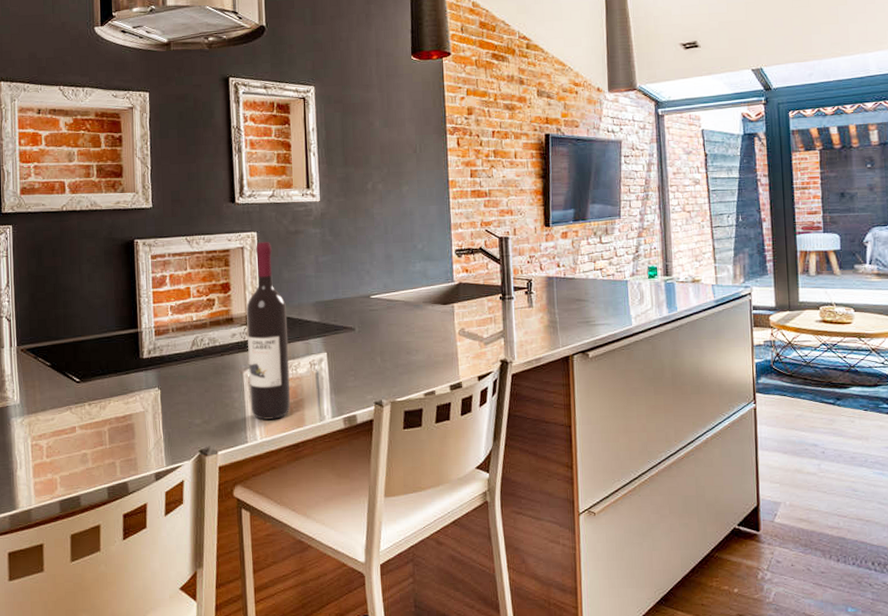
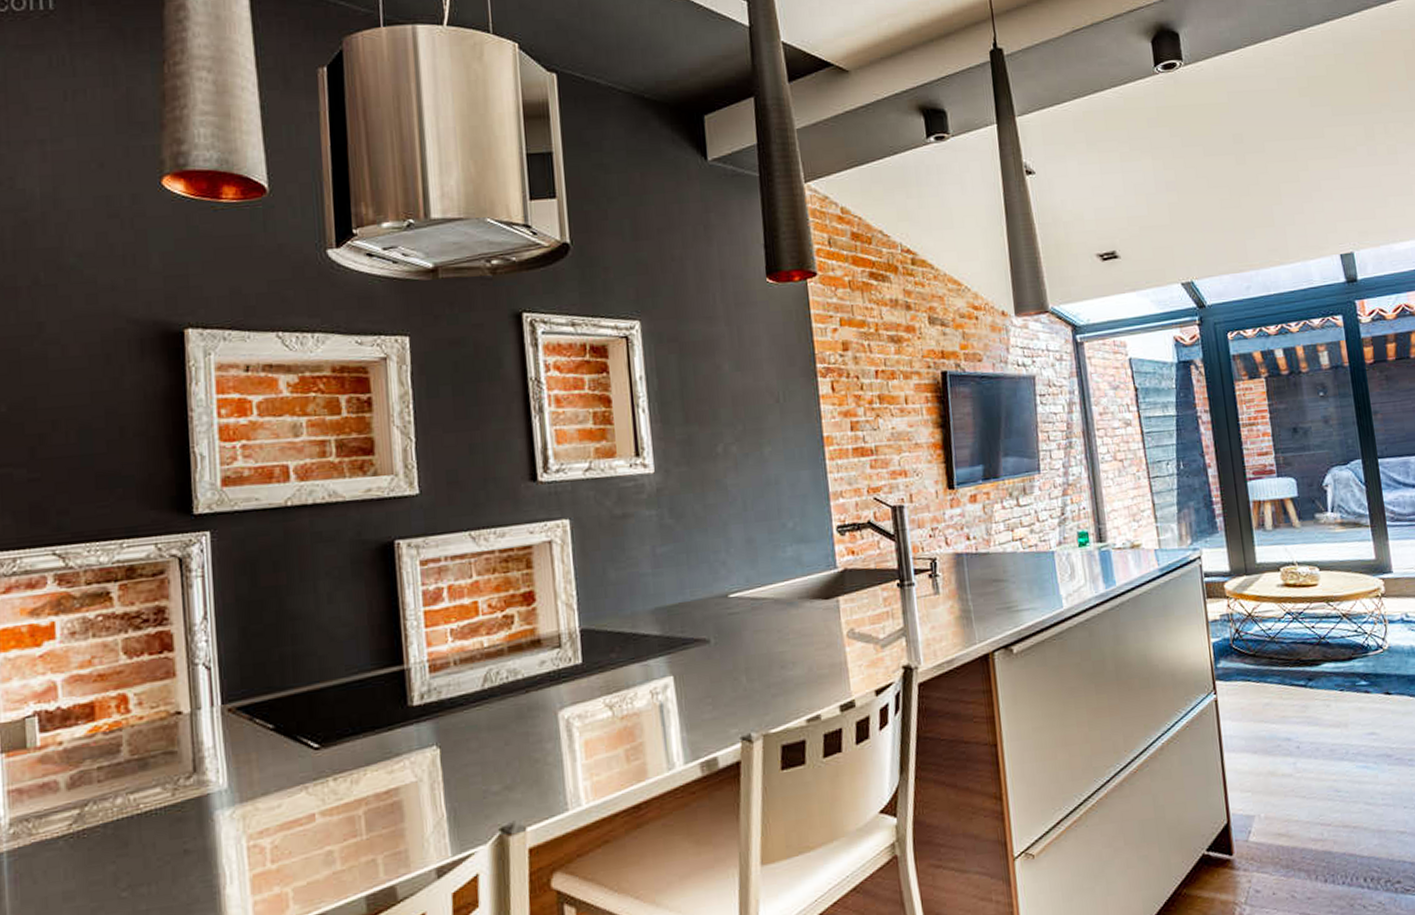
wine bottle: present [246,242,291,420] -> none [559,531,627,777]

